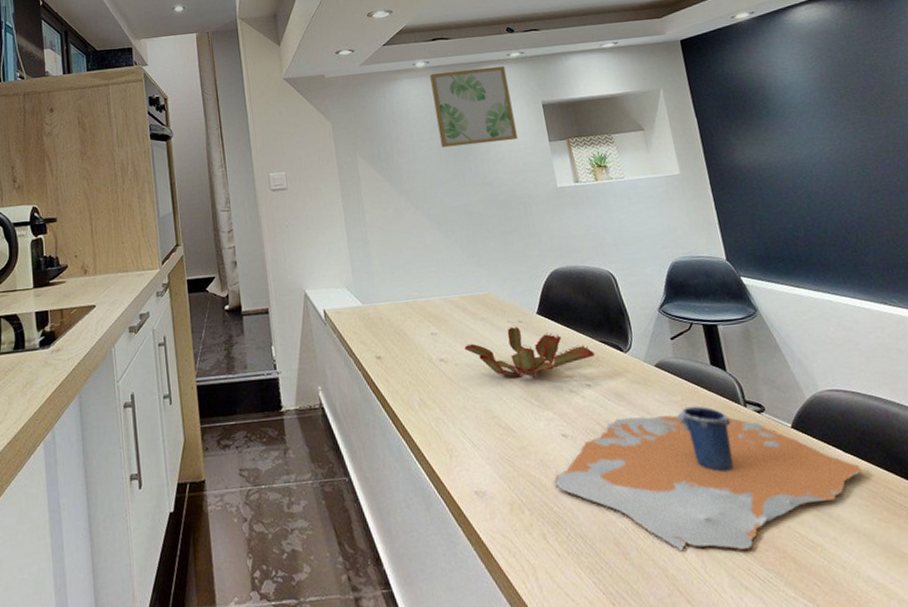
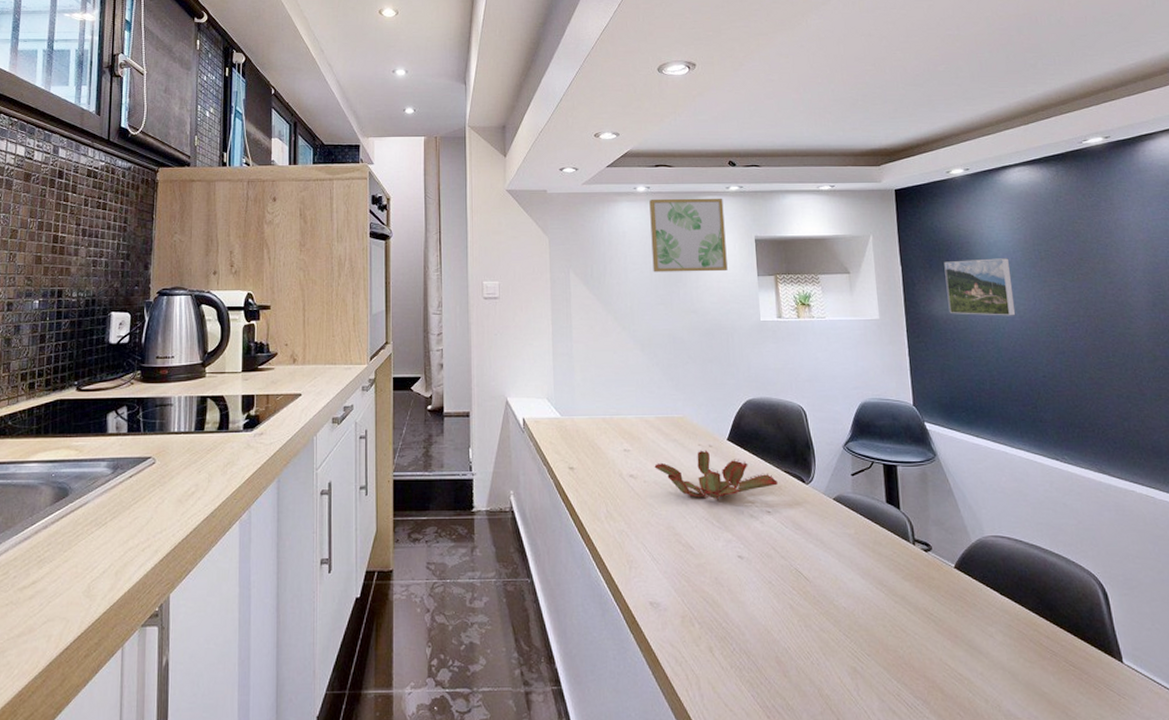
cup: present [555,406,862,551] -> none [727,540,1014,676]
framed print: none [740,99,822,162] -> present [944,258,1016,316]

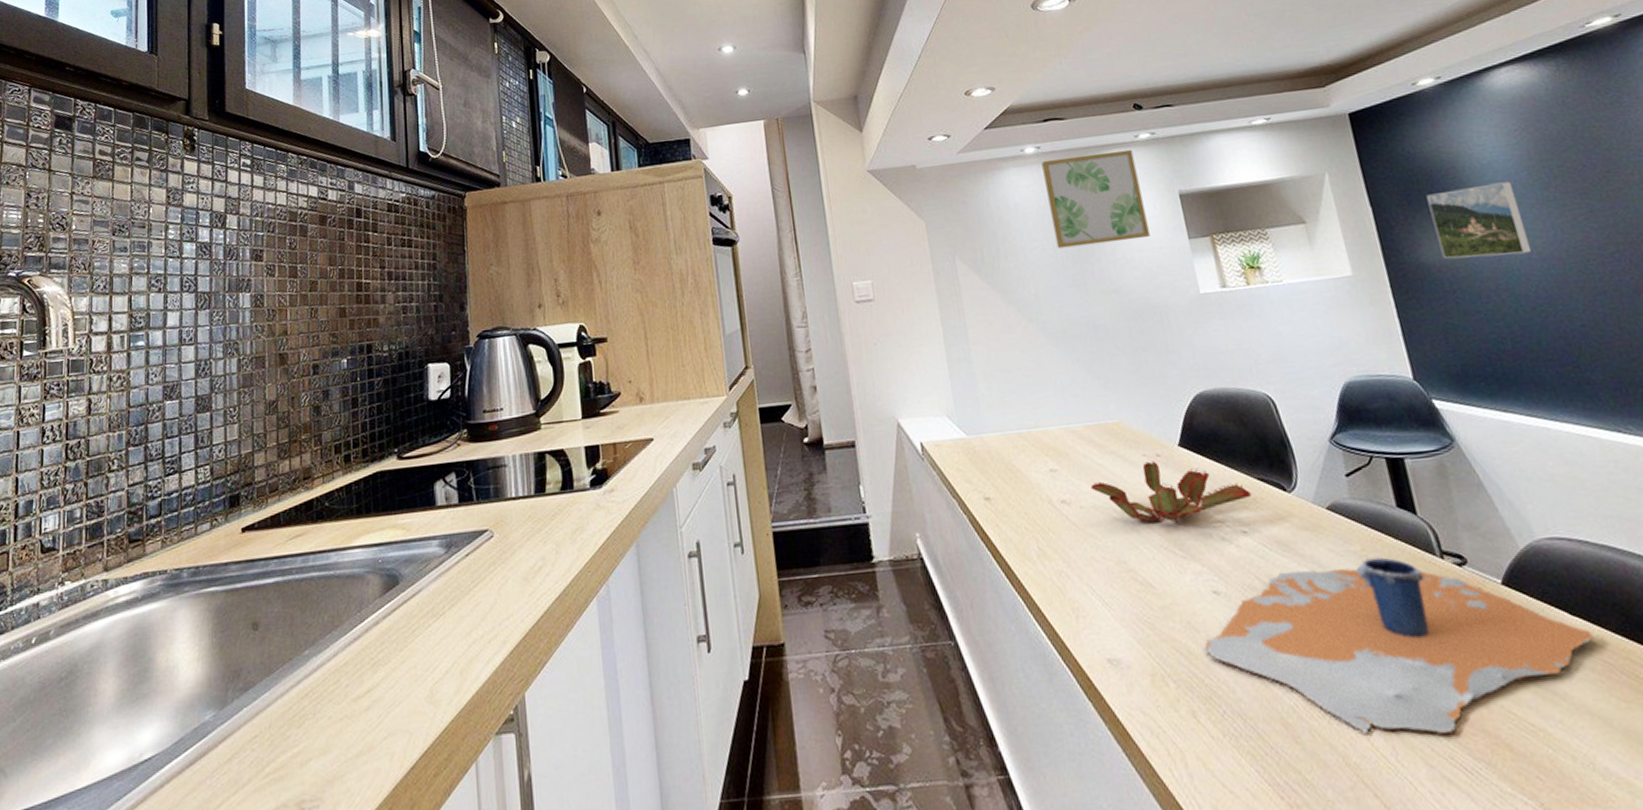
cup: none [727,540,1014,676] -> present [1205,557,1594,734]

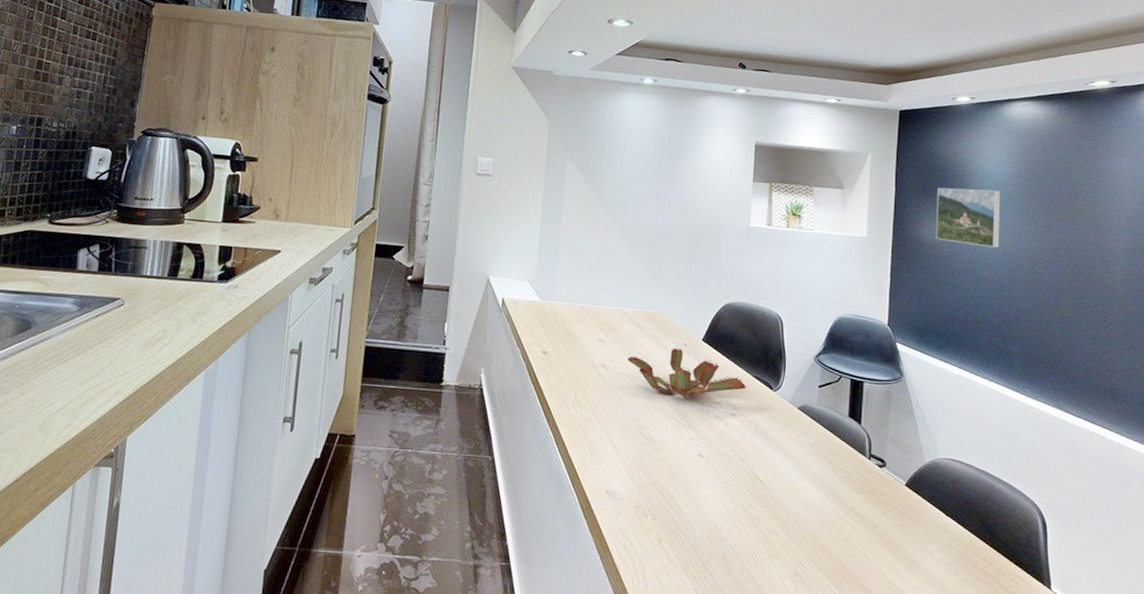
wall art: present [1041,149,1150,249] -> none [650,92,729,174]
cup: present [1205,557,1594,734] -> none [682,448,956,583]

